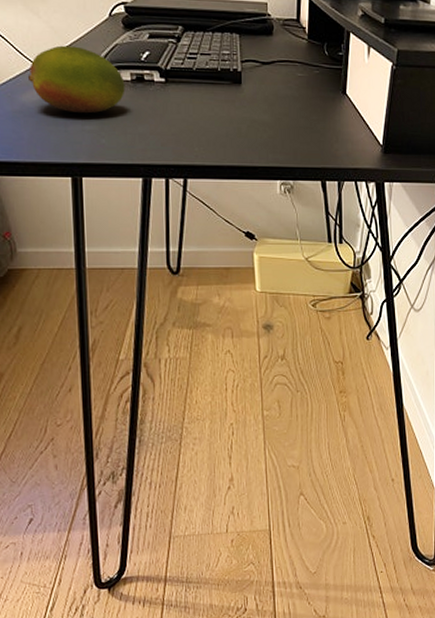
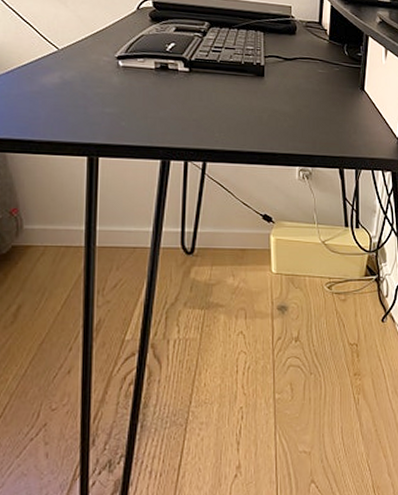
fruit: present [27,45,125,114] -> none [49,33,149,98]

